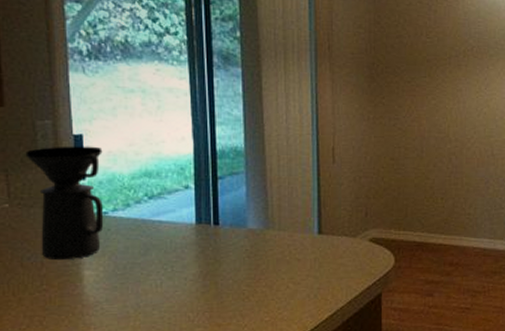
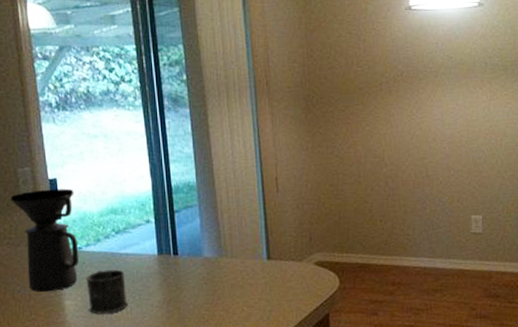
mug: none [110,238,158,287] -> present [85,269,128,314]

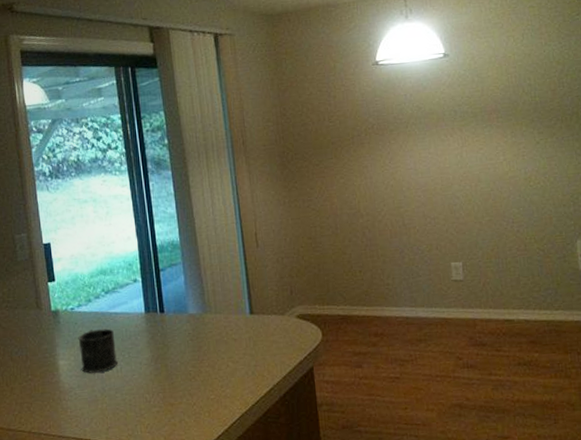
coffee maker: present [10,188,79,293] -> none [8,252,72,353]

